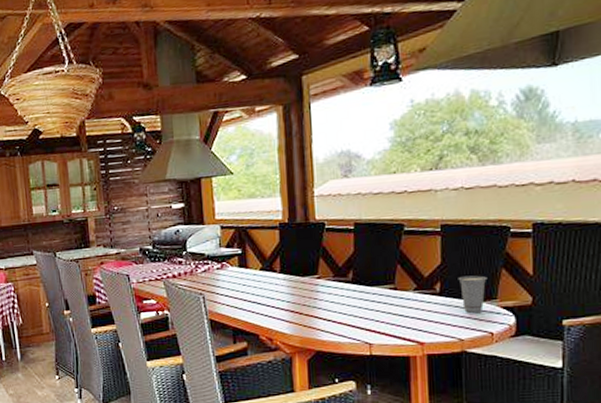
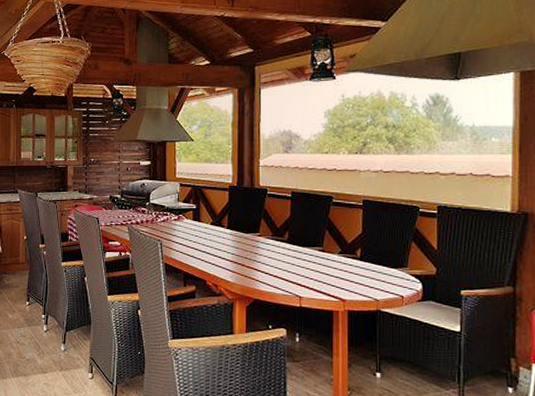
cup: present [458,275,487,313] -> none [375,245,400,277]

